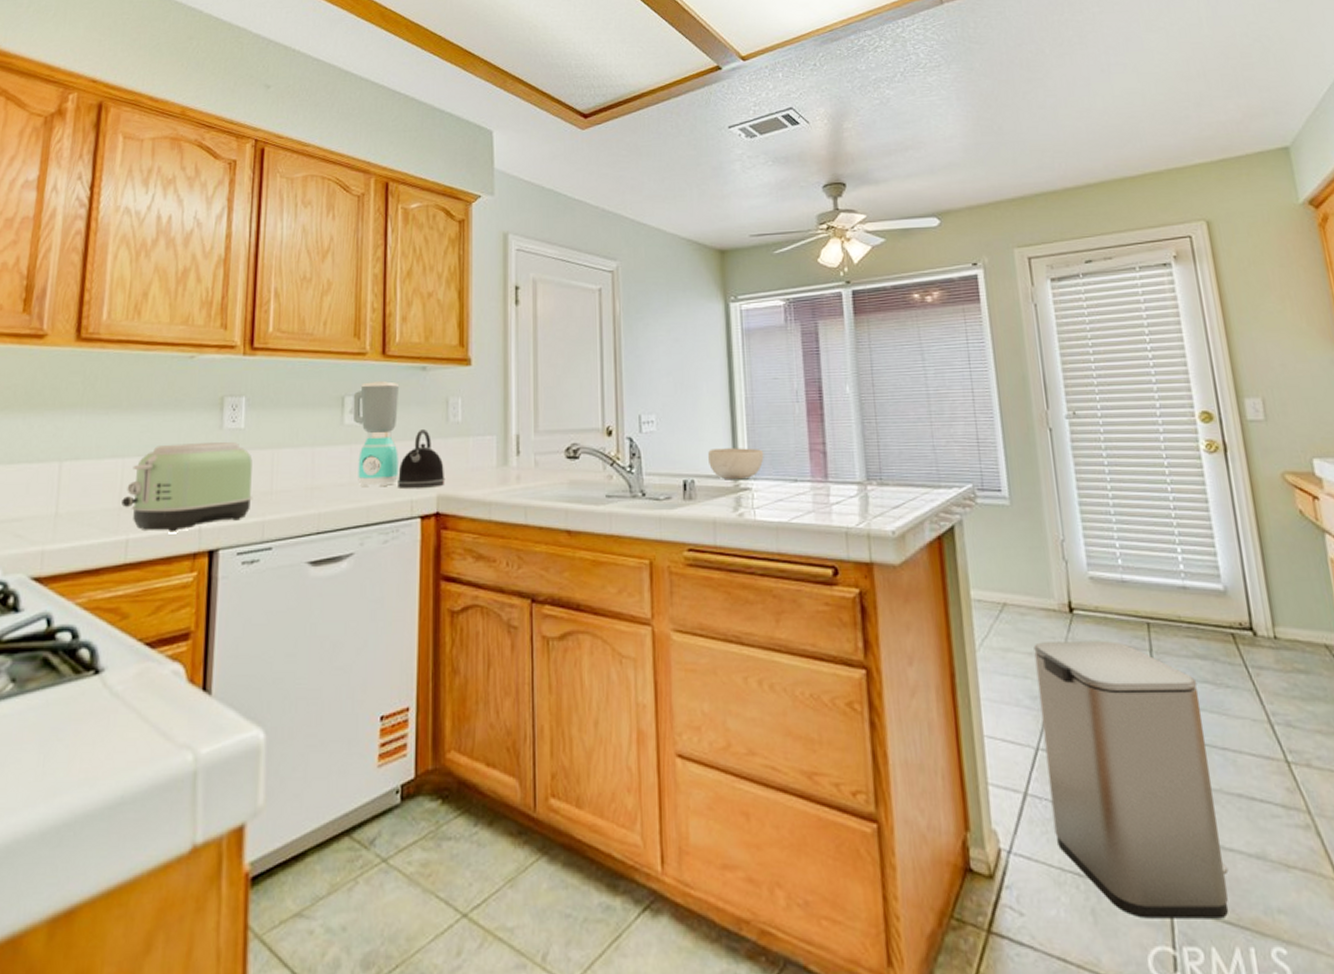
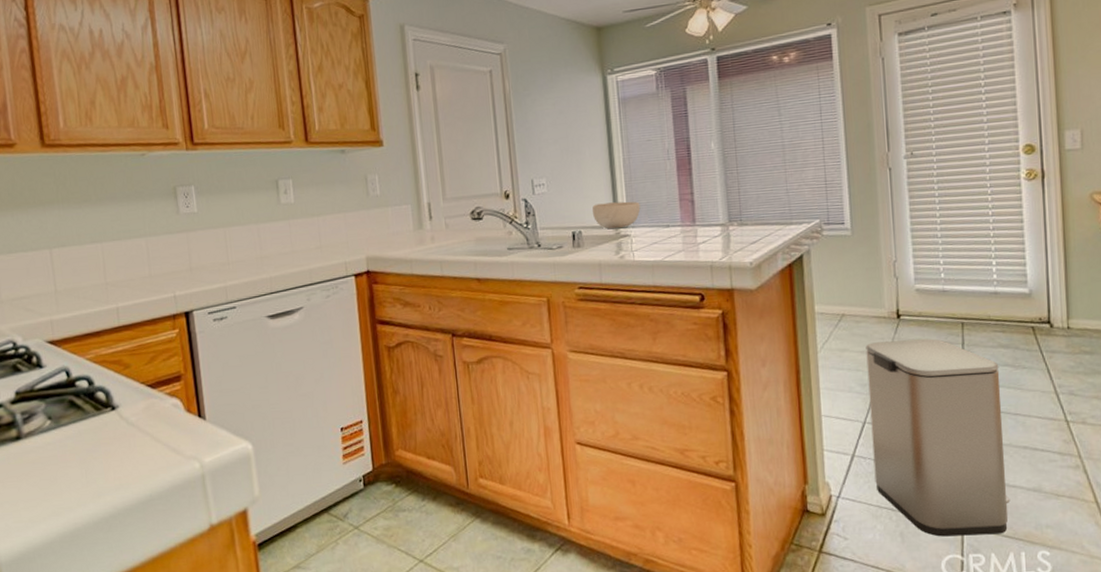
toaster: present [122,442,253,533] -> none [107,224,214,301]
blender: present [352,380,400,488] -> none [285,164,333,255]
kettle: present [396,428,445,490] -> none [331,202,372,254]

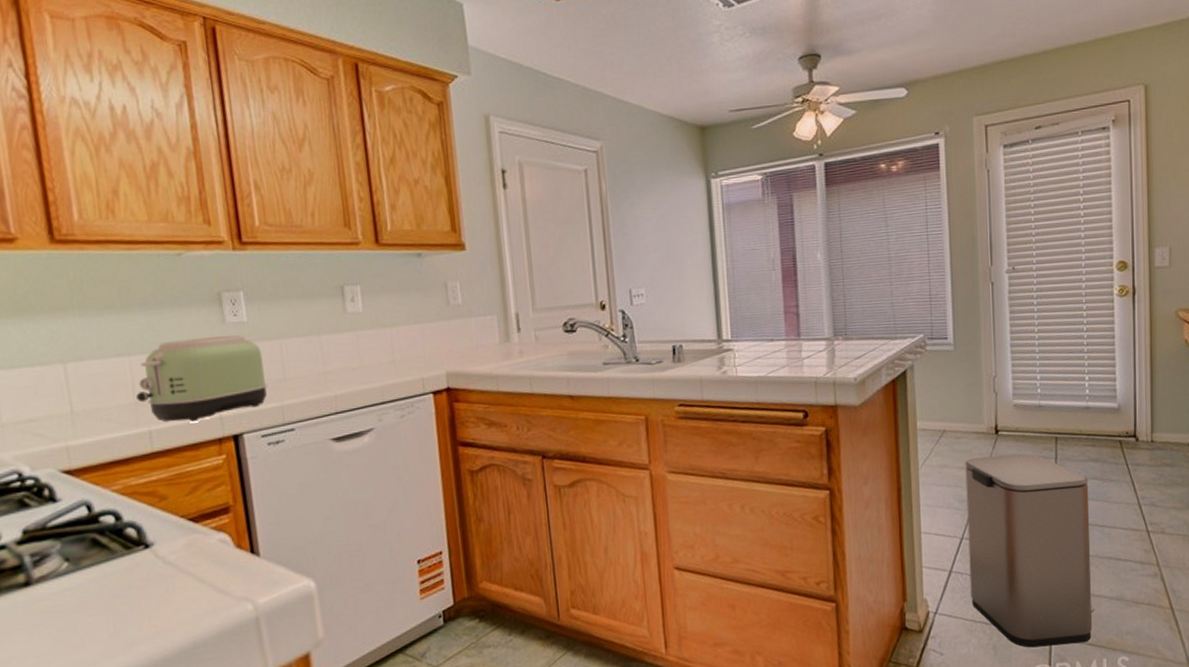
toaster: none [107,224,214,301] -> present [136,335,269,423]
bowl: present [592,201,641,229] -> none [694,313,744,343]

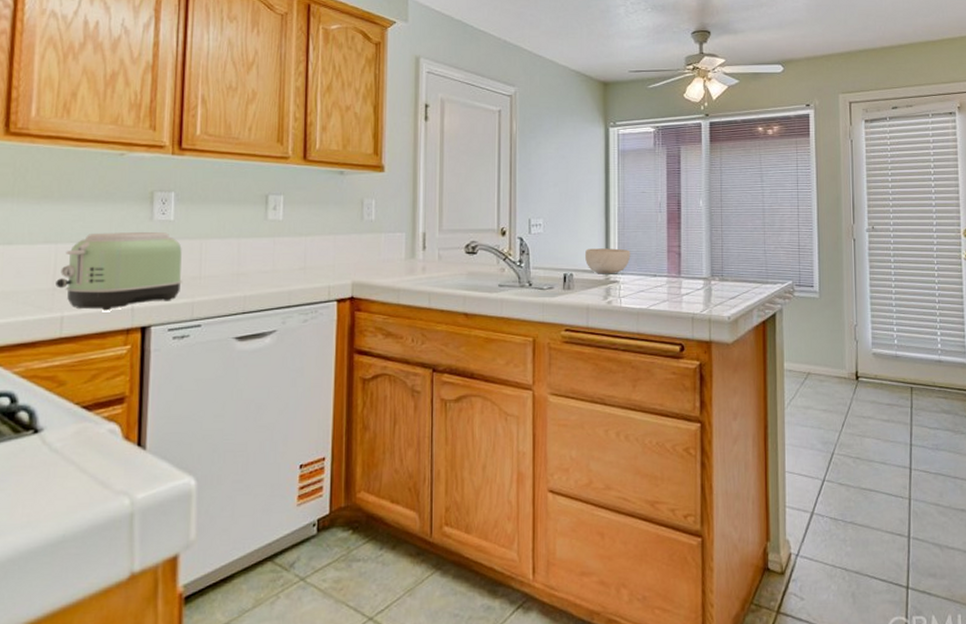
bowl: none [694,313,744,343] -> present [585,248,631,274]
pedal bin: present [965,453,1095,648] -> none [827,401,949,598]

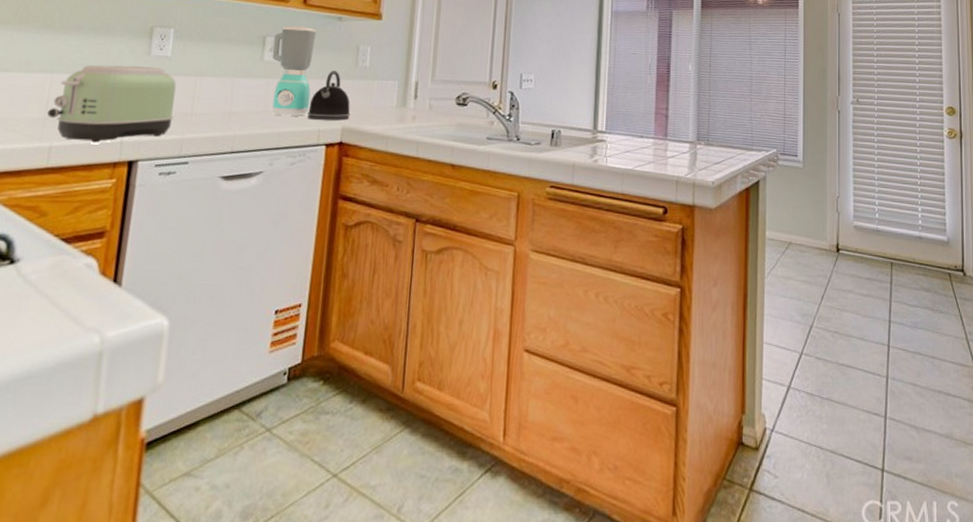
blender: none [276,182,319,275] -> present [272,25,317,117]
kettle: none [315,225,360,277] -> present [307,70,351,121]
bowl: present [585,248,631,274] -> none [574,106,619,133]

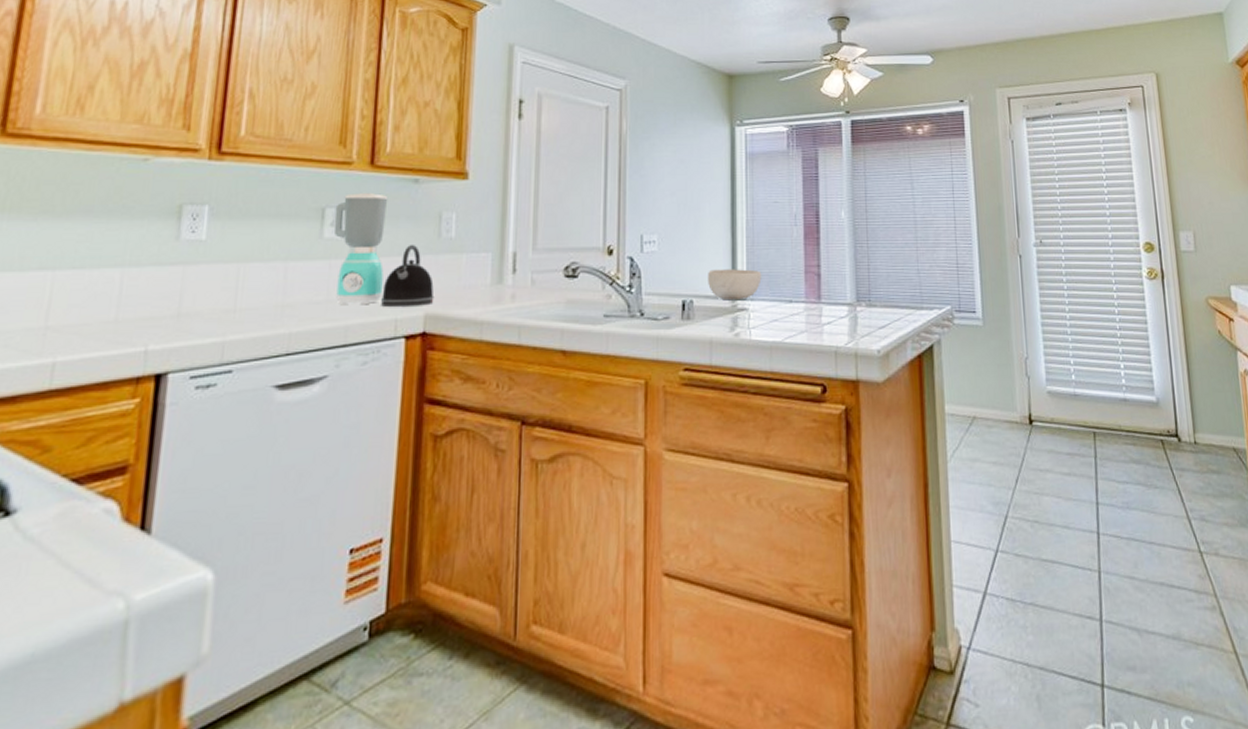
toaster: present [47,64,177,143] -> none [49,255,214,355]
bowl: none [574,106,619,133] -> present [708,269,762,301]

